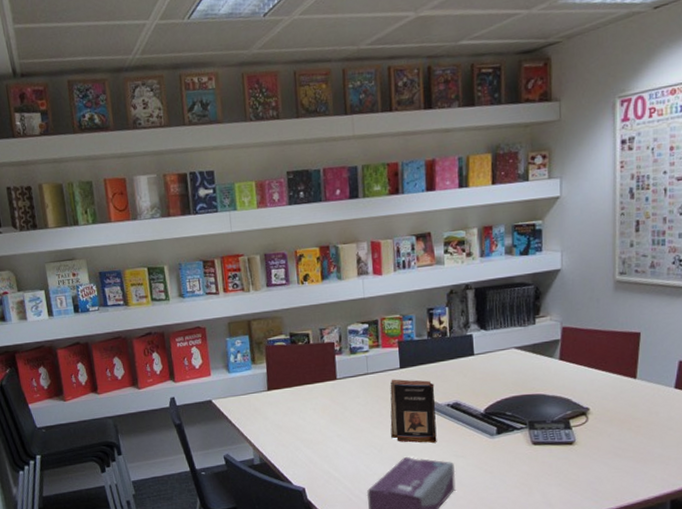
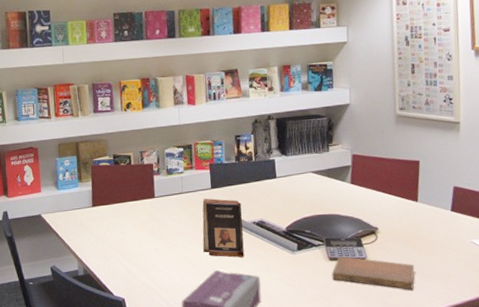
notebook: none [535,440,630,476] -> present [332,256,415,290]

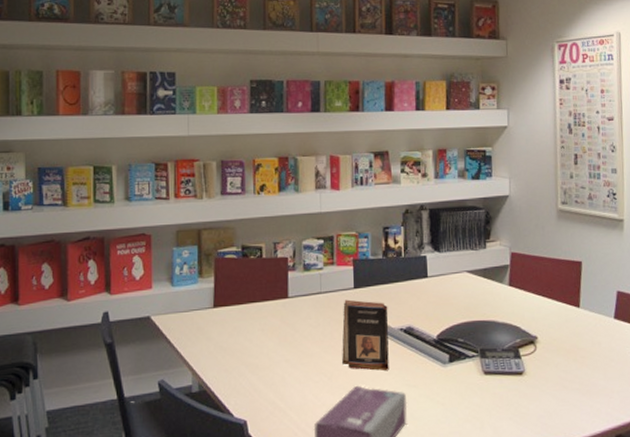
notebook: present [332,256,415,290] -> none [486,369,576,409]

